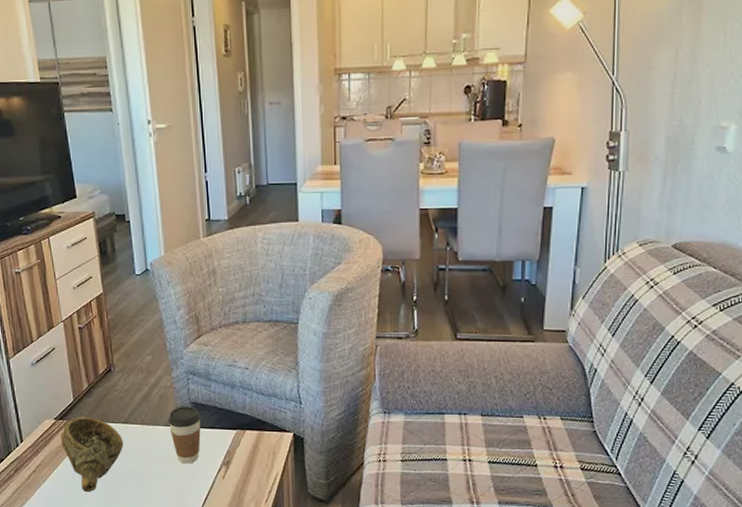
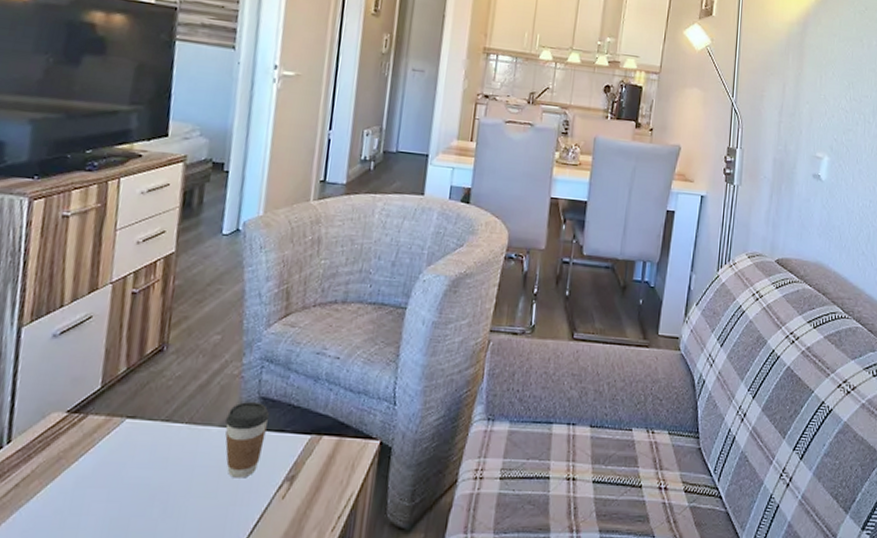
decorative bowl: present [61,417,123,493] -> none [67,410,158,518]

